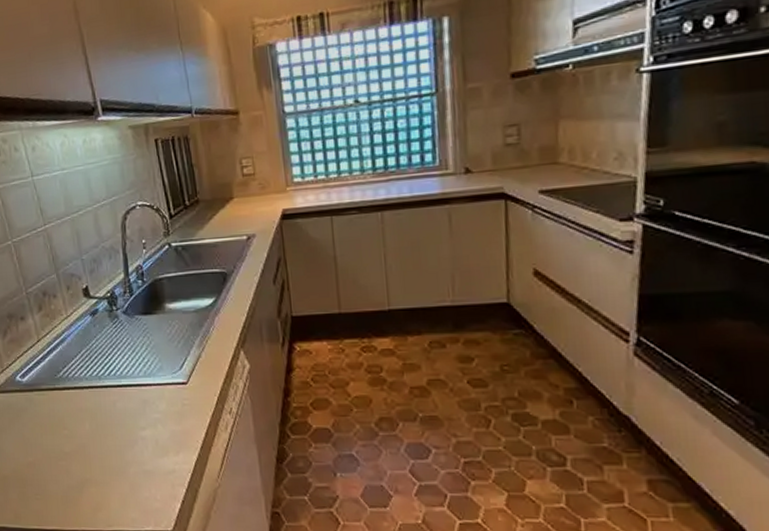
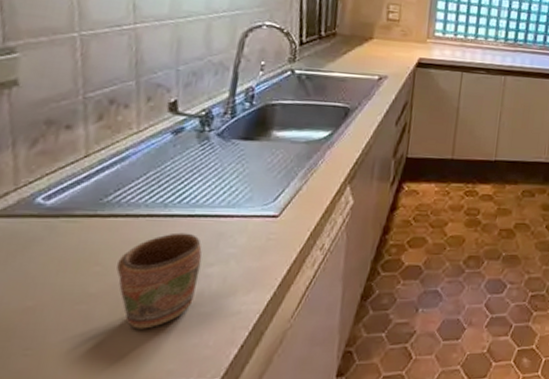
mug: none [78,401,137,483] -> present [116,232,202,329]

